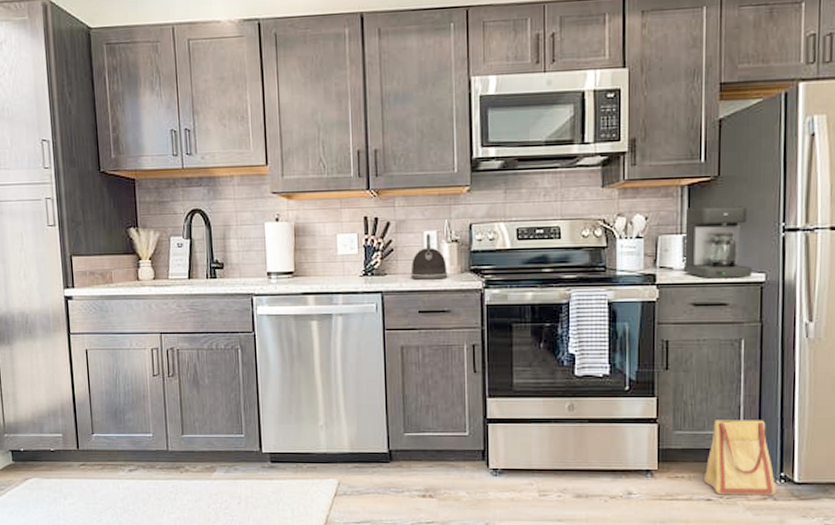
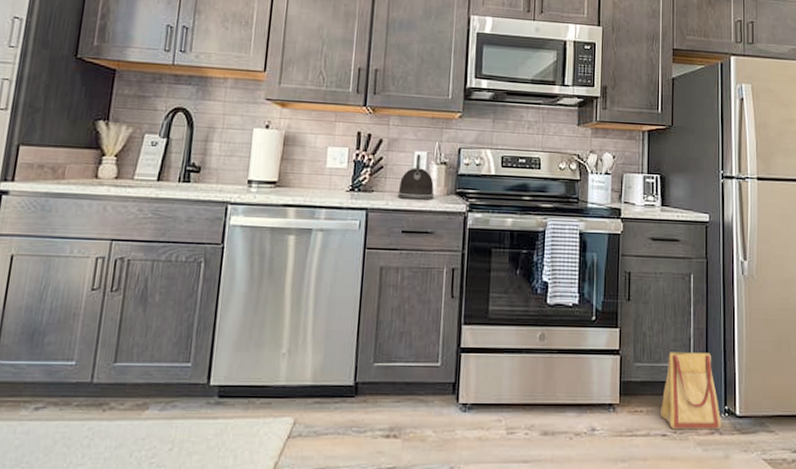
coffee maker: present [684,206,752,279] -> none [644,151,699,217]

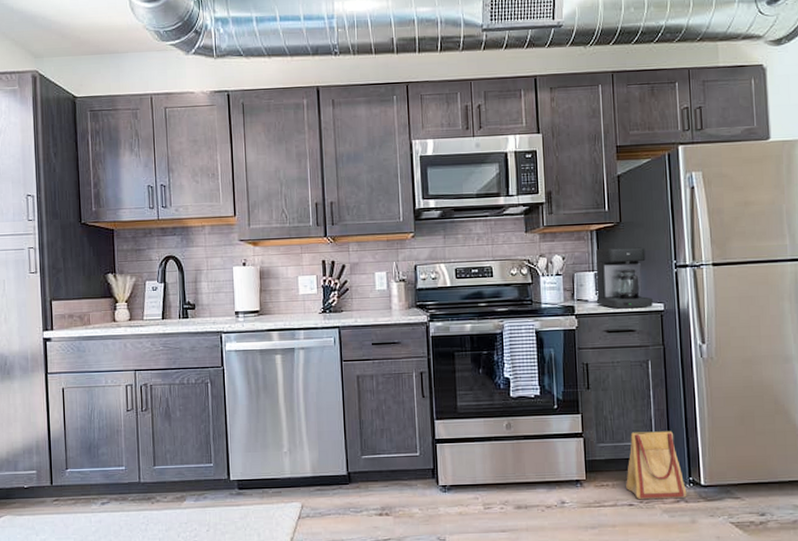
kettle: present [397,154,435,201] -> none [364,275,397,316]
coffee maker: none [644,151,699,217] -> present [596,247,653,309]

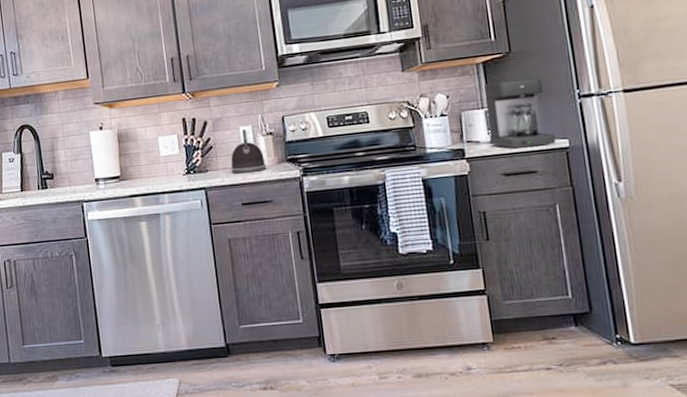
kettle: none [364,275,397,316] -> present [231,129,267,174]
shopping bag: present [626,431,687,500] -> none [540,283,615,363]

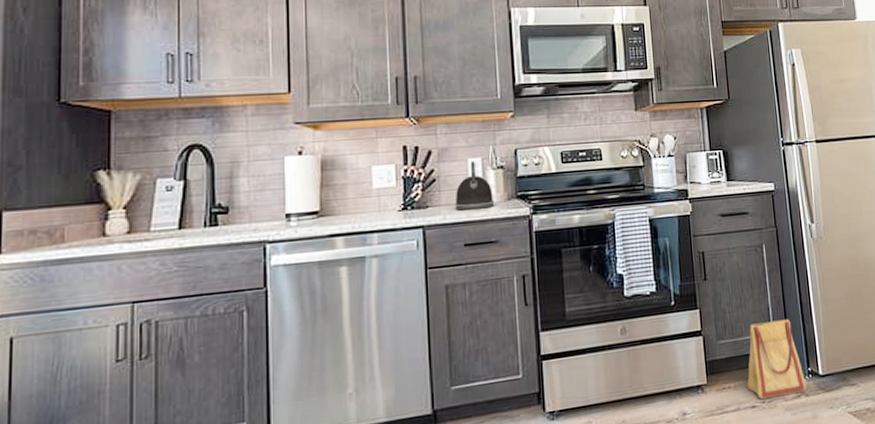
coffee maker: present [484,77,556,149] -> none [707,125,764,191]
shopping bag: none [540,283,615,363] -> present [747,319,807,400]

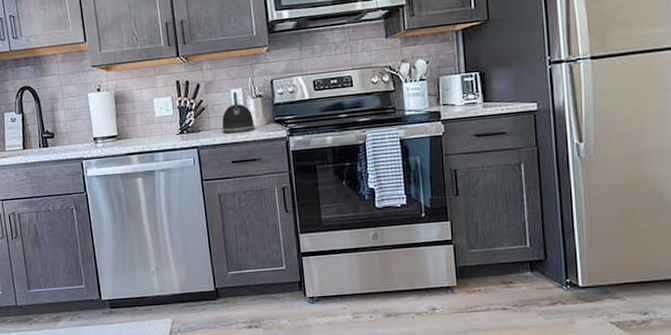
shopping bag: present [747,319,807,400] -> none [499,233,564,304]

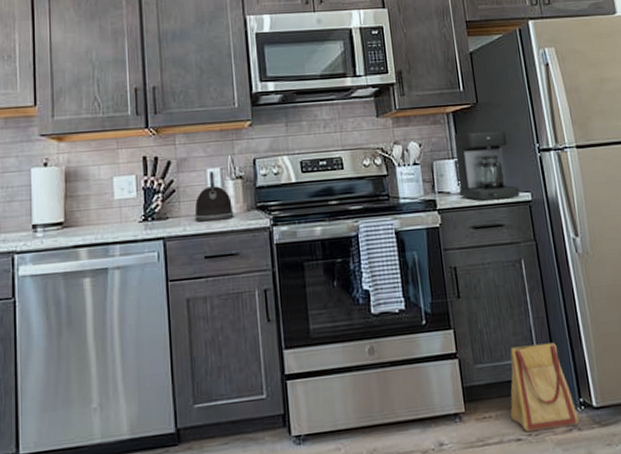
coffee maker: none [462,44,525,111] -> present [454,130,520,201]
shopping bag: none [499,233,564,304] -> present [510,342,580,433]

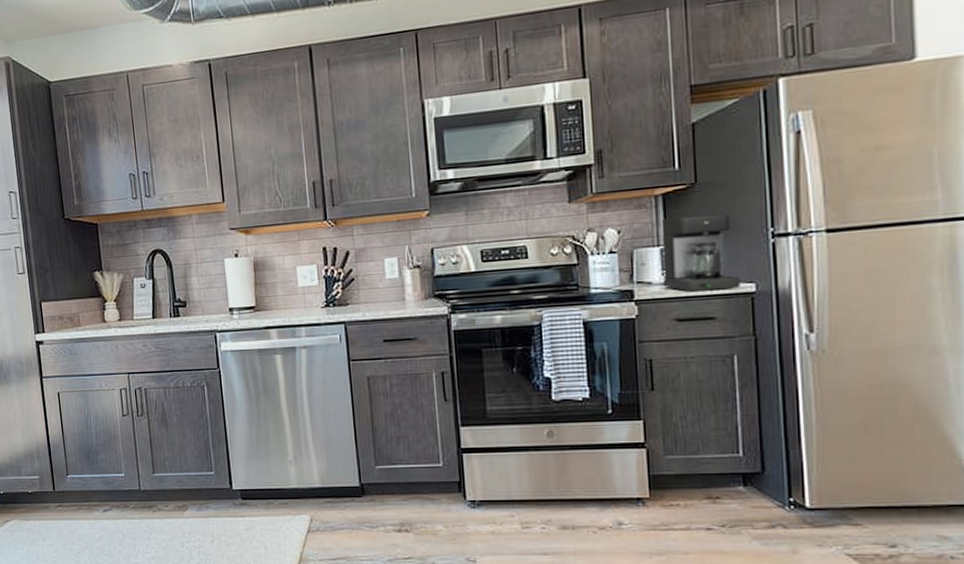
kettle: present [194,171,234,223] -> none [373,261,412,309]
shopping bag: present [510,342,580,433] -> none [702,441,786,524]

